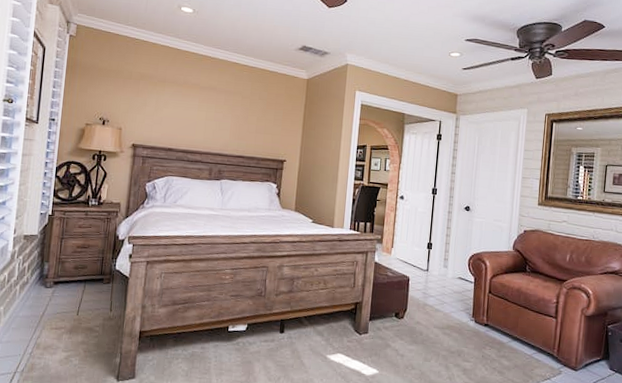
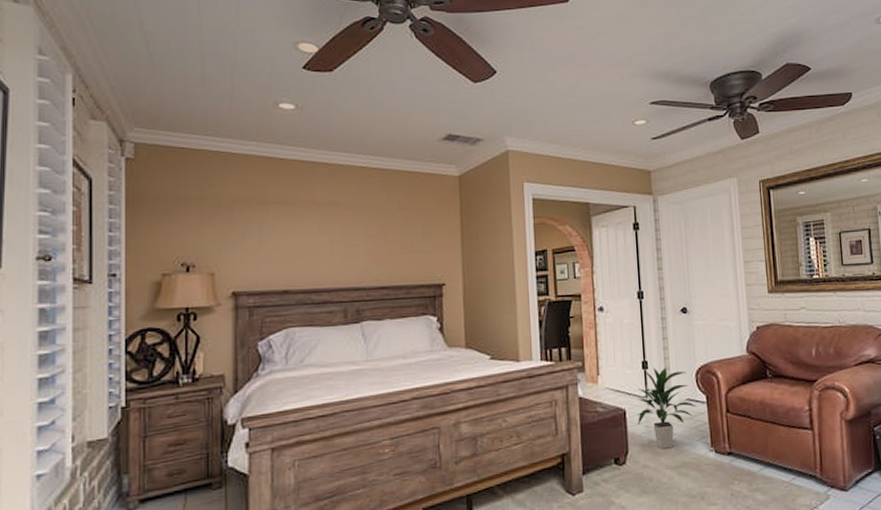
indoor plant: none [418,249,465,313] -> present [638,367,695,449]

